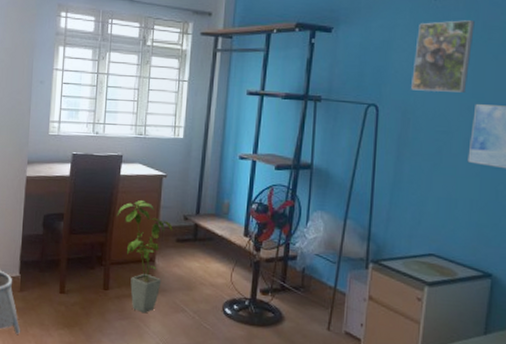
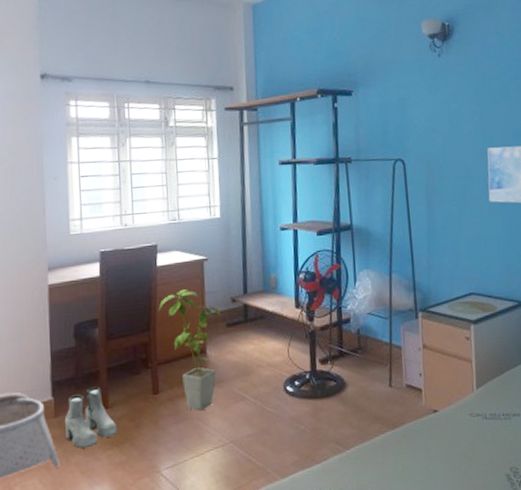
boots: none [27,272,70,324] -> present [64,387,117,449]
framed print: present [411,20,475,93] -> none [429,73,478,142]

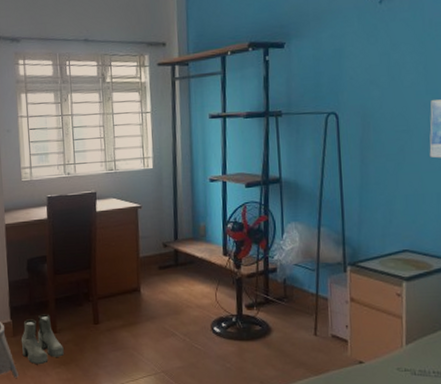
house plant: present [158,289,221,411] -> none [98,234,154,342]

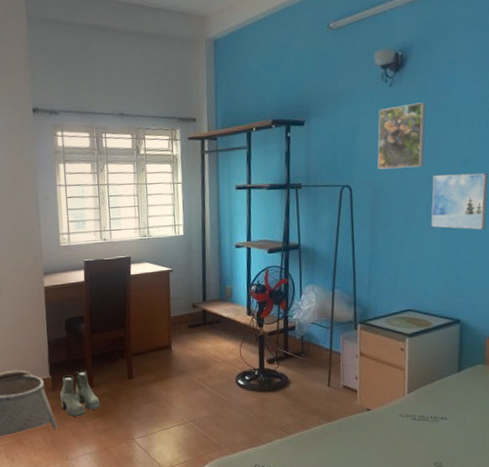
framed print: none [367,19,422,94] -> present [377,102,426,170]

